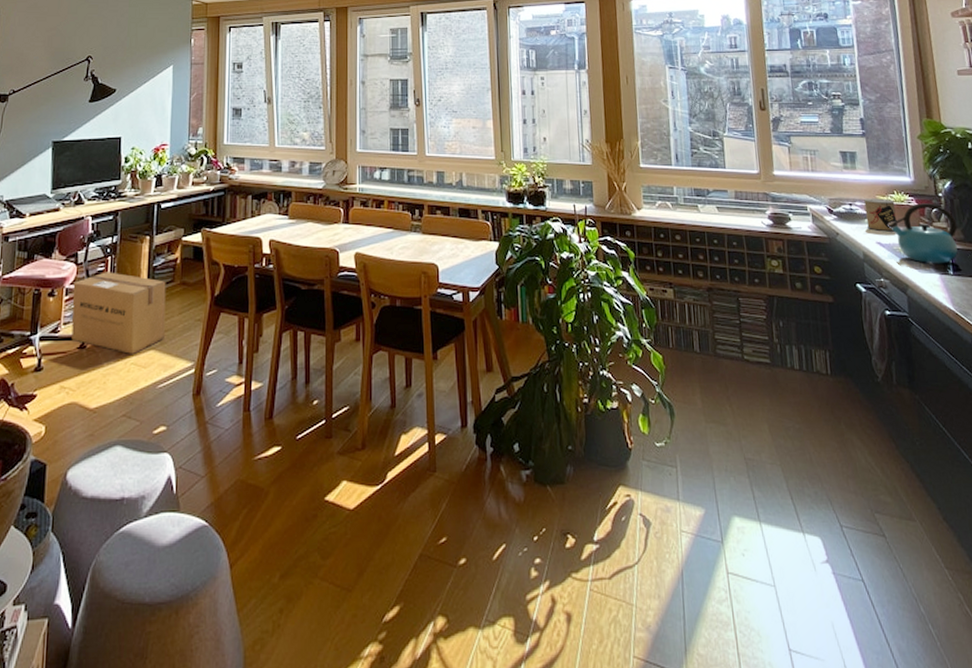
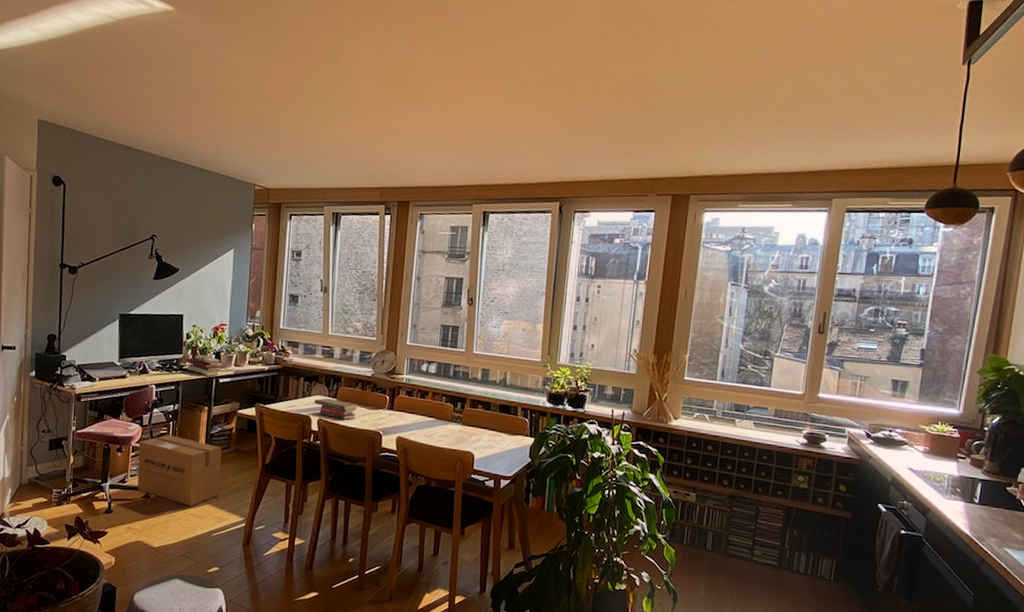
books: none [125,179,162,203] -> present [186,354,221,377]
books: none [264,216,311,240] -> present [314,398,358,421]
tin can: present [864,198,897,232] -> none [903,426,936,460]
kettle: present [886,203,958,264] -> none [922,435,996,494]

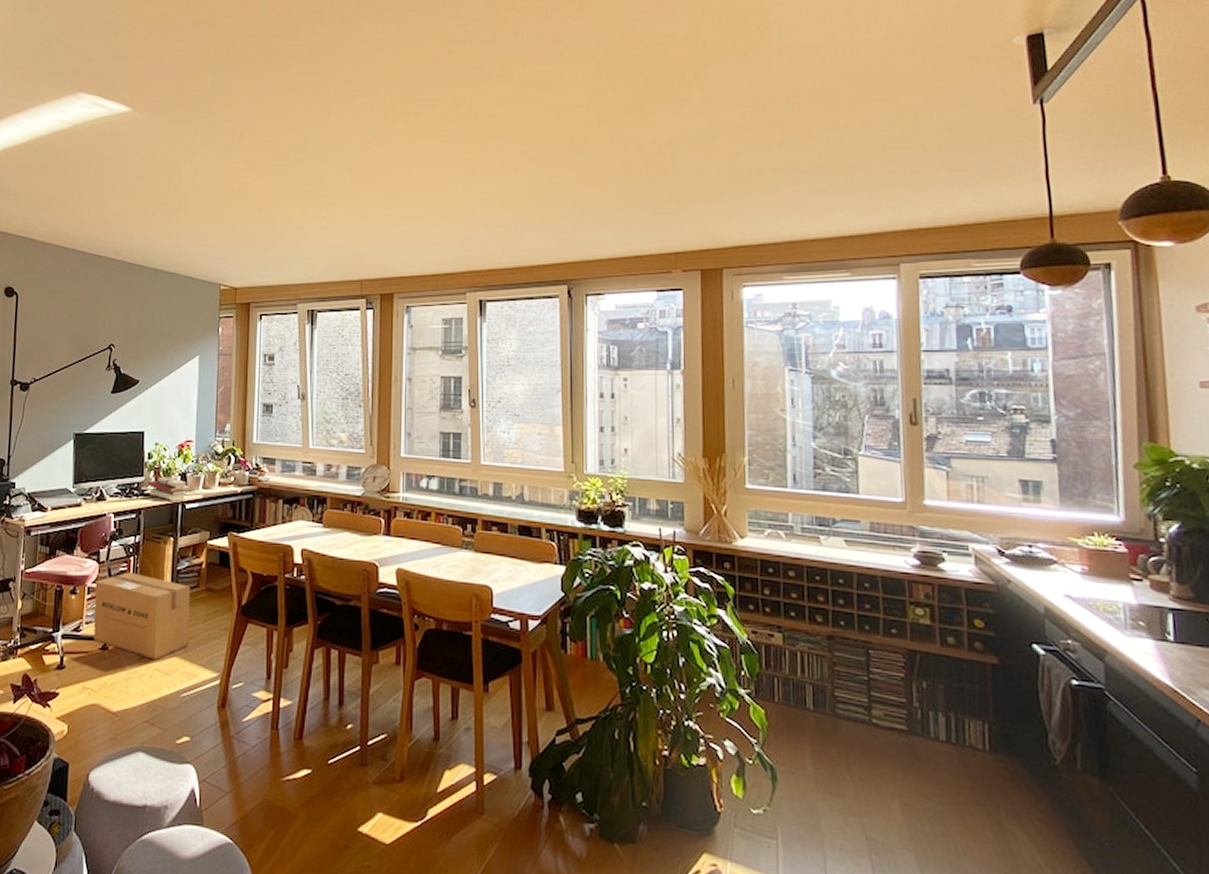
books: present [314,398,358,421] -> none [296,523,348,551]

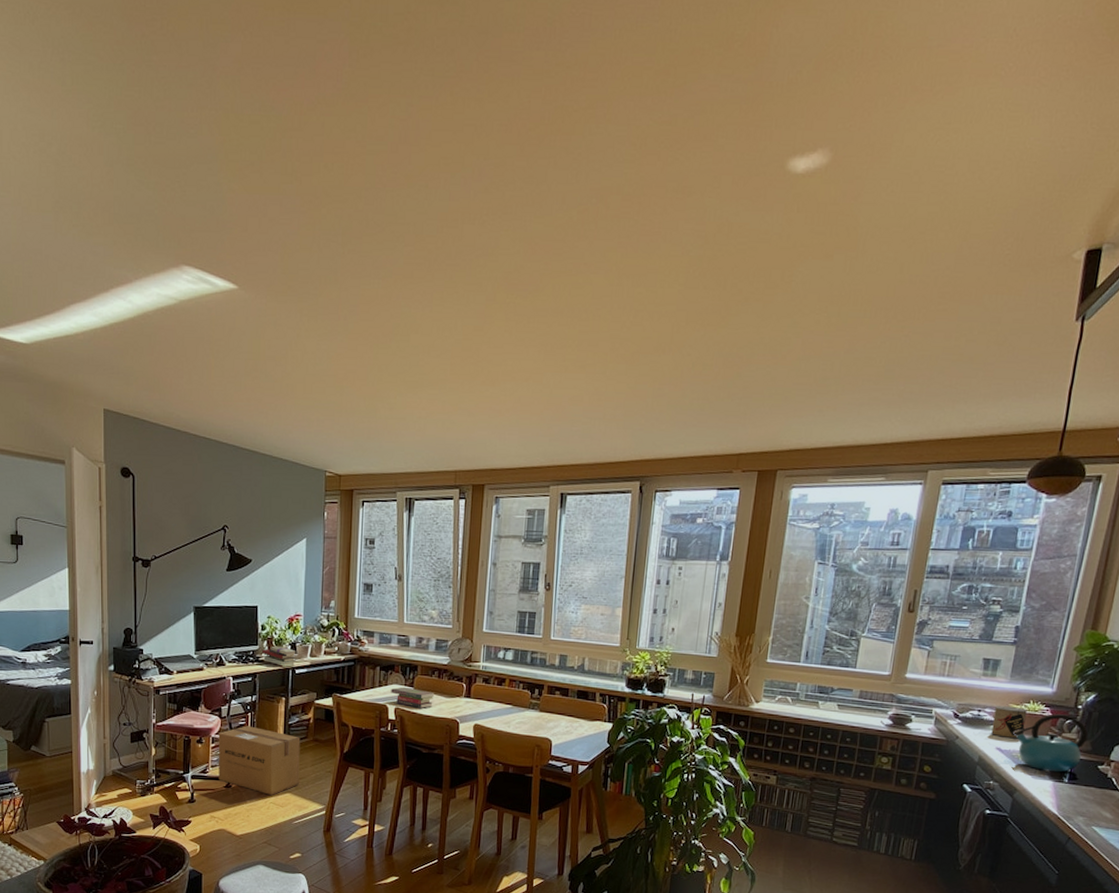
books: none [296,523,348,551] -> present [391,687,435,709]
tin can: none [1050,539,1096,583] -> present [991,706,1027,739]
kettle: none [1080,549,1185,628] -> present [1012,714,1089,773]

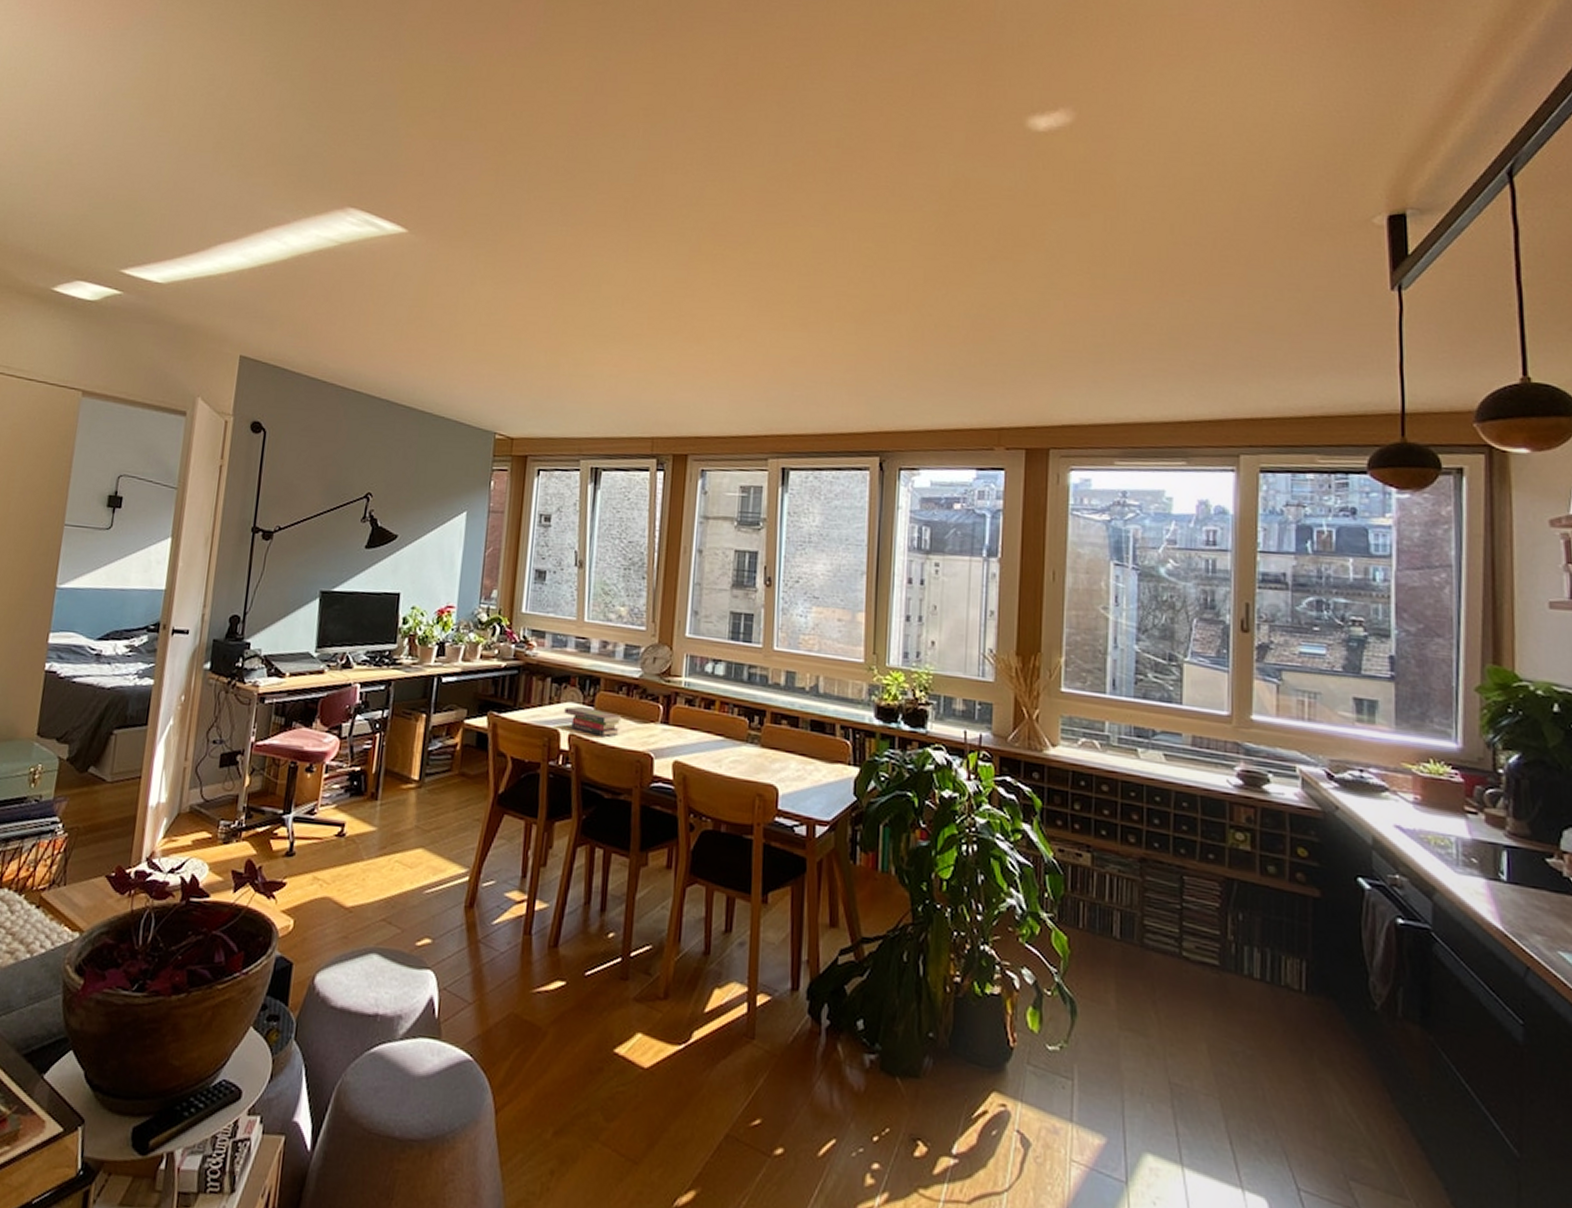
box: present [218,726,301,796] -> none [329,750,442,852]
books: present [262,646,296,668] -> none [401,645,445,674]
tin can: present [991,706,1027,739] -> none [1382,764,1429,814]
kettle: present [1012,714,1089,773] -> none [1413,779,1522,867]

